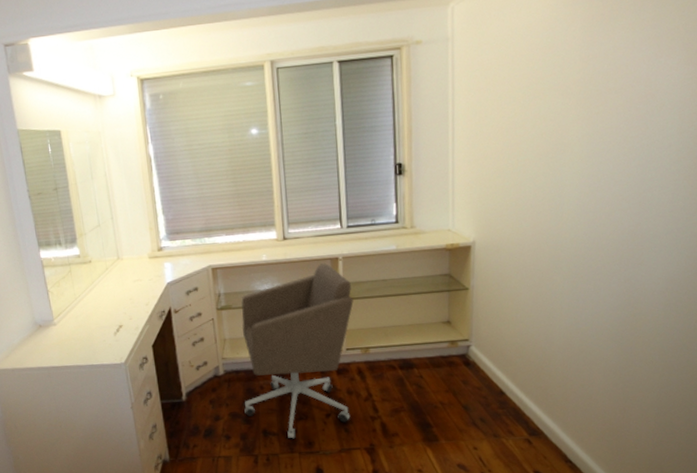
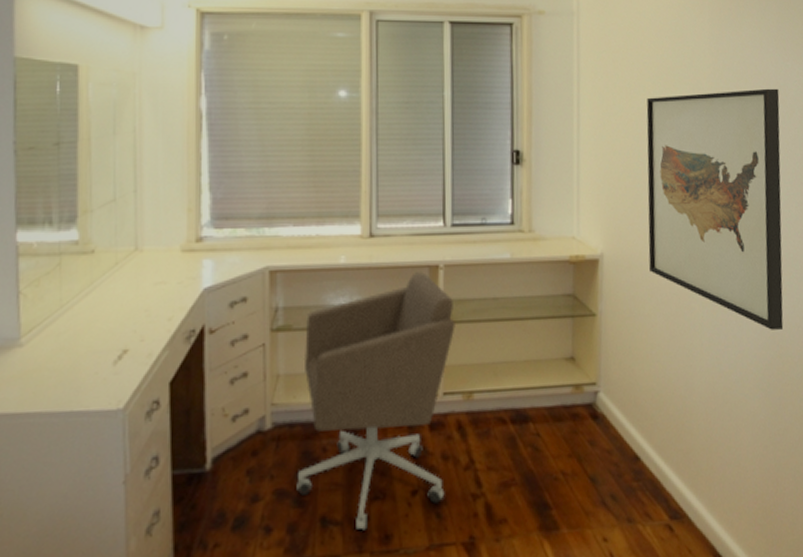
wall art: none [515,84,650,295] -> present [646,88,784,330]

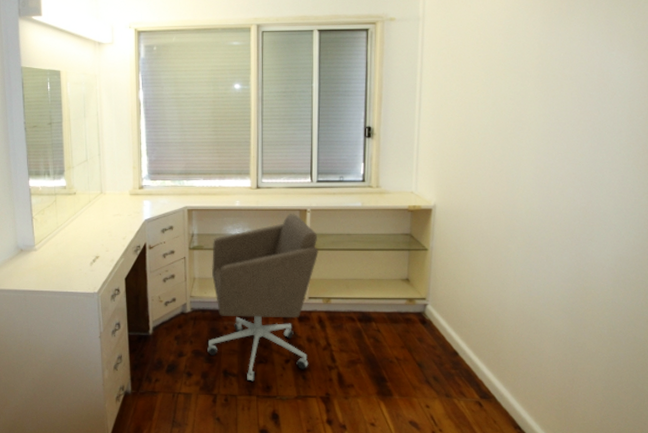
wall art: present [646,88,784,330] -> none [474,74,602,268]

